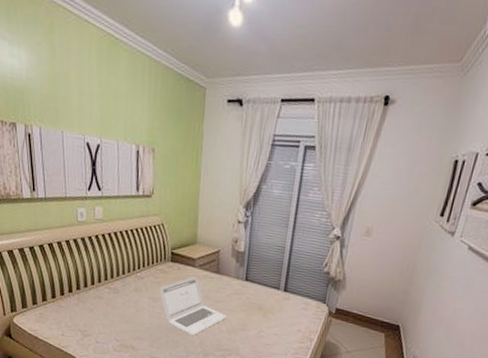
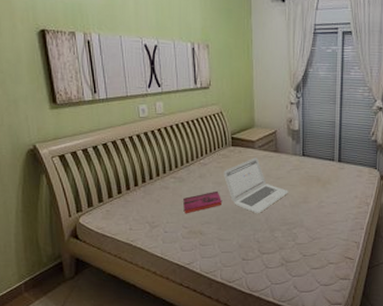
hardback book: none [116,306,156,327] -> present [183,190,221,214]

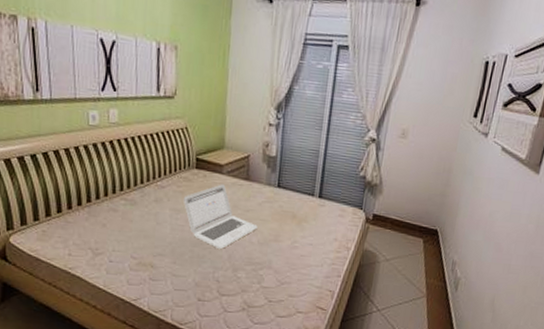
hardback book: present [183,190,221,214] -> none [133,218,179,243]

